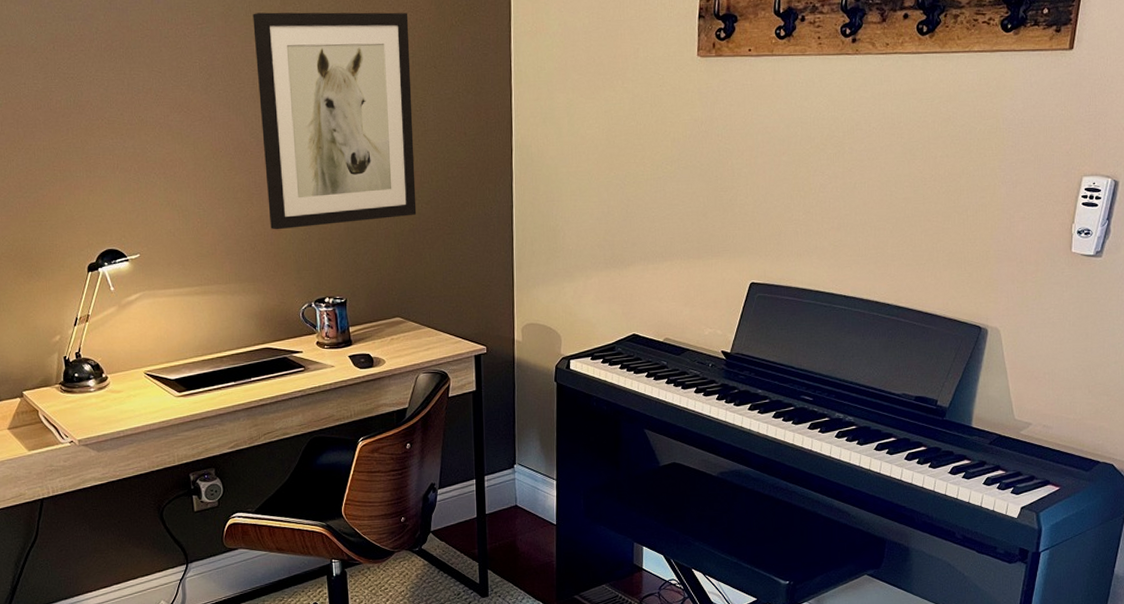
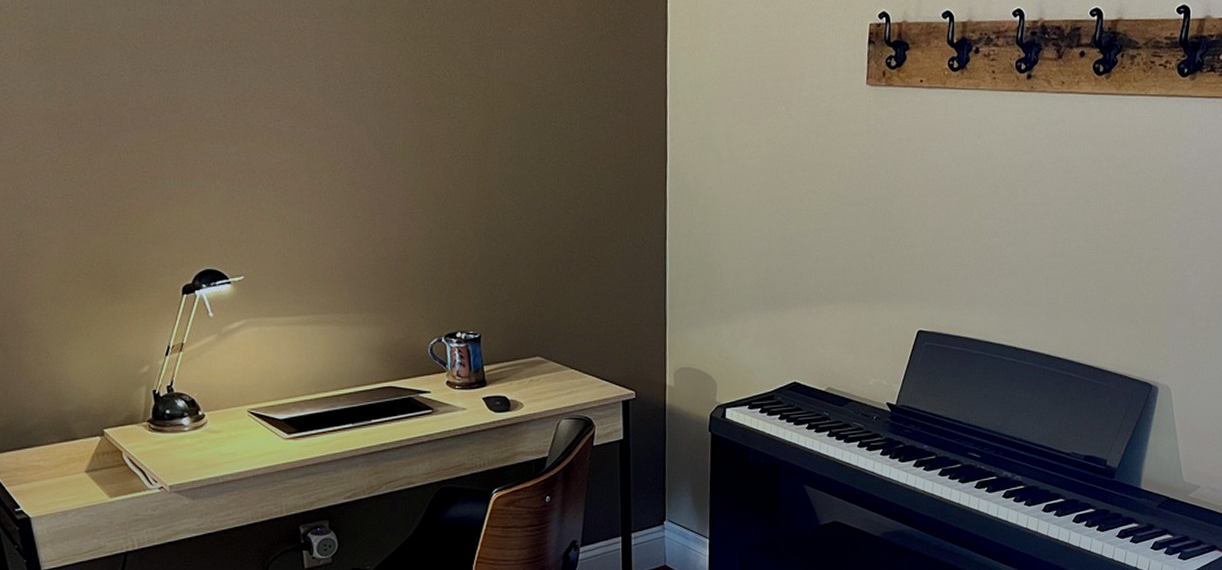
wall art: present [253,12,417,230] -> none [378,9,561,255]

